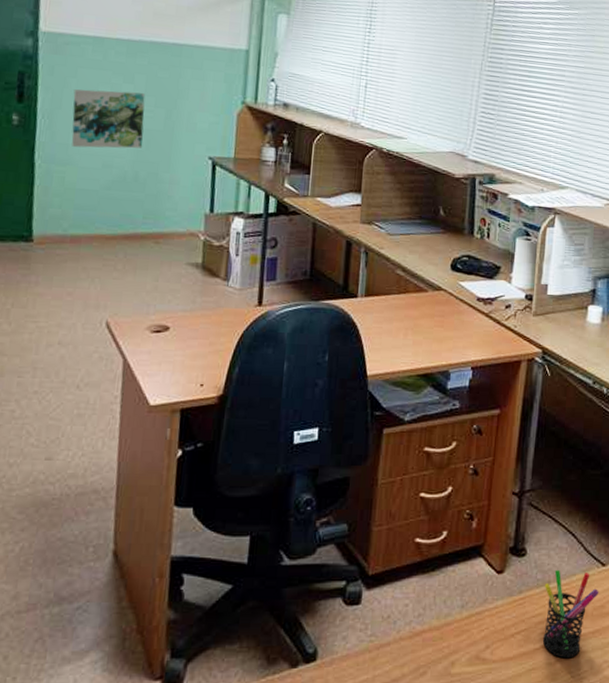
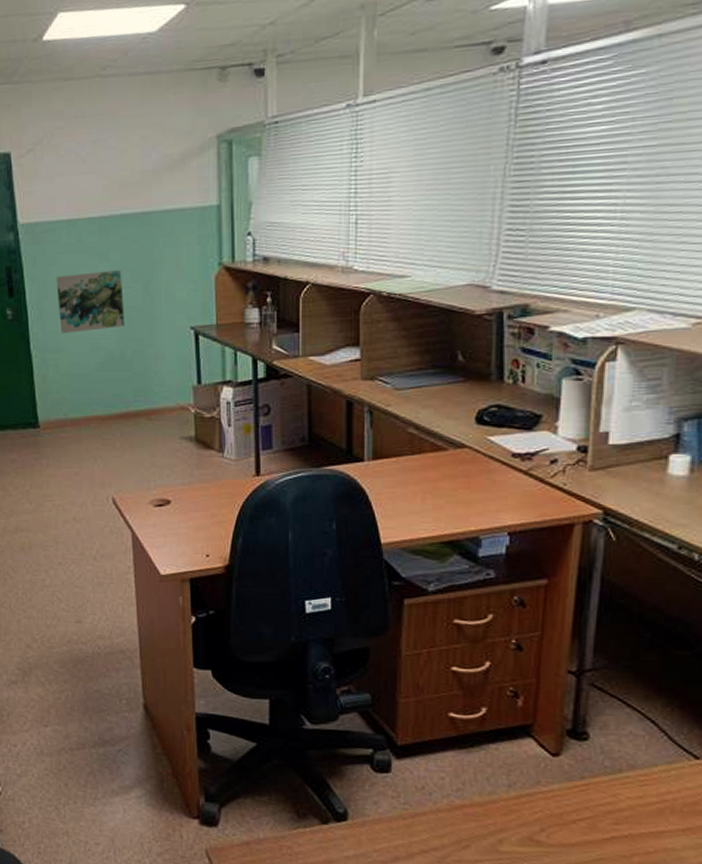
pen holder: present [542,570,599,659] -> none [613,759,691,854]

